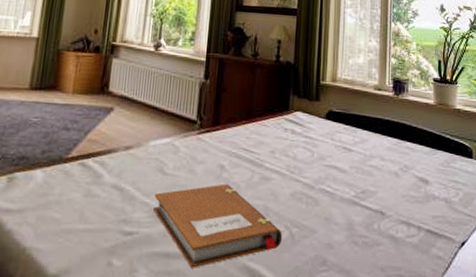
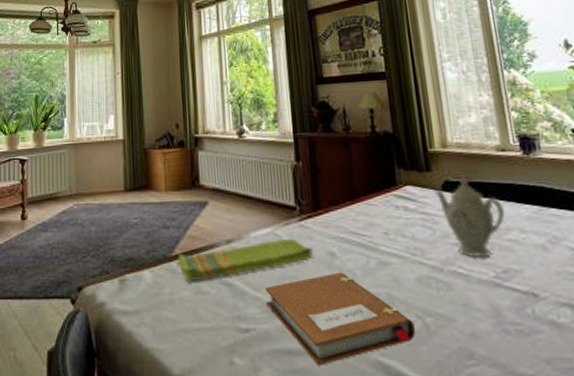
dish towel: none [73,149,205,185] -> present [177,238,313,282]
teapot: none [318,108,371,180] -> present [434,176,505,258]

